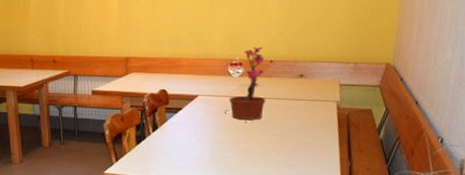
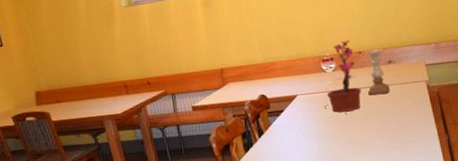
candle holder: none [272,60,298,108] -> present [365,49,390,95]

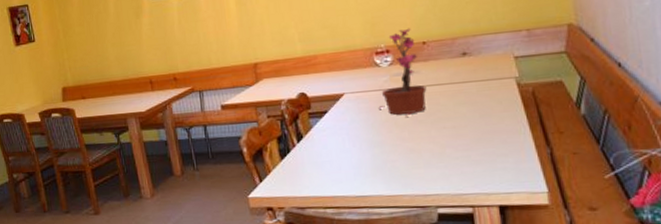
candle holder: present [365,49,390,95] -> none [430,38,465,94]

